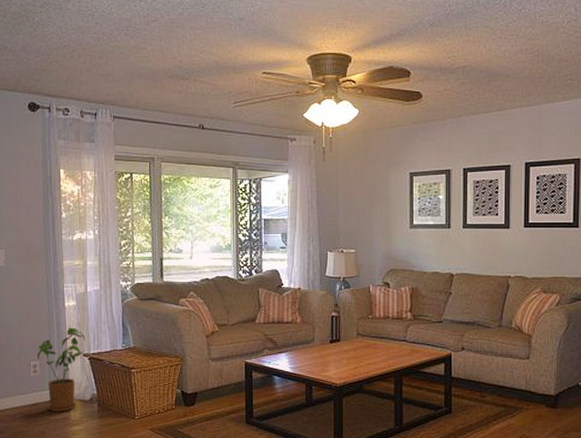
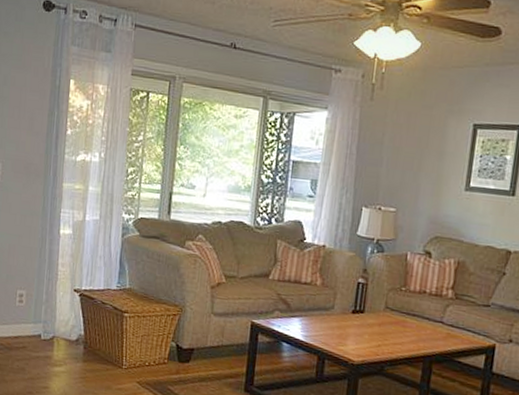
house plant: present [37,327,85,412] -> none [24,257,78,350]

